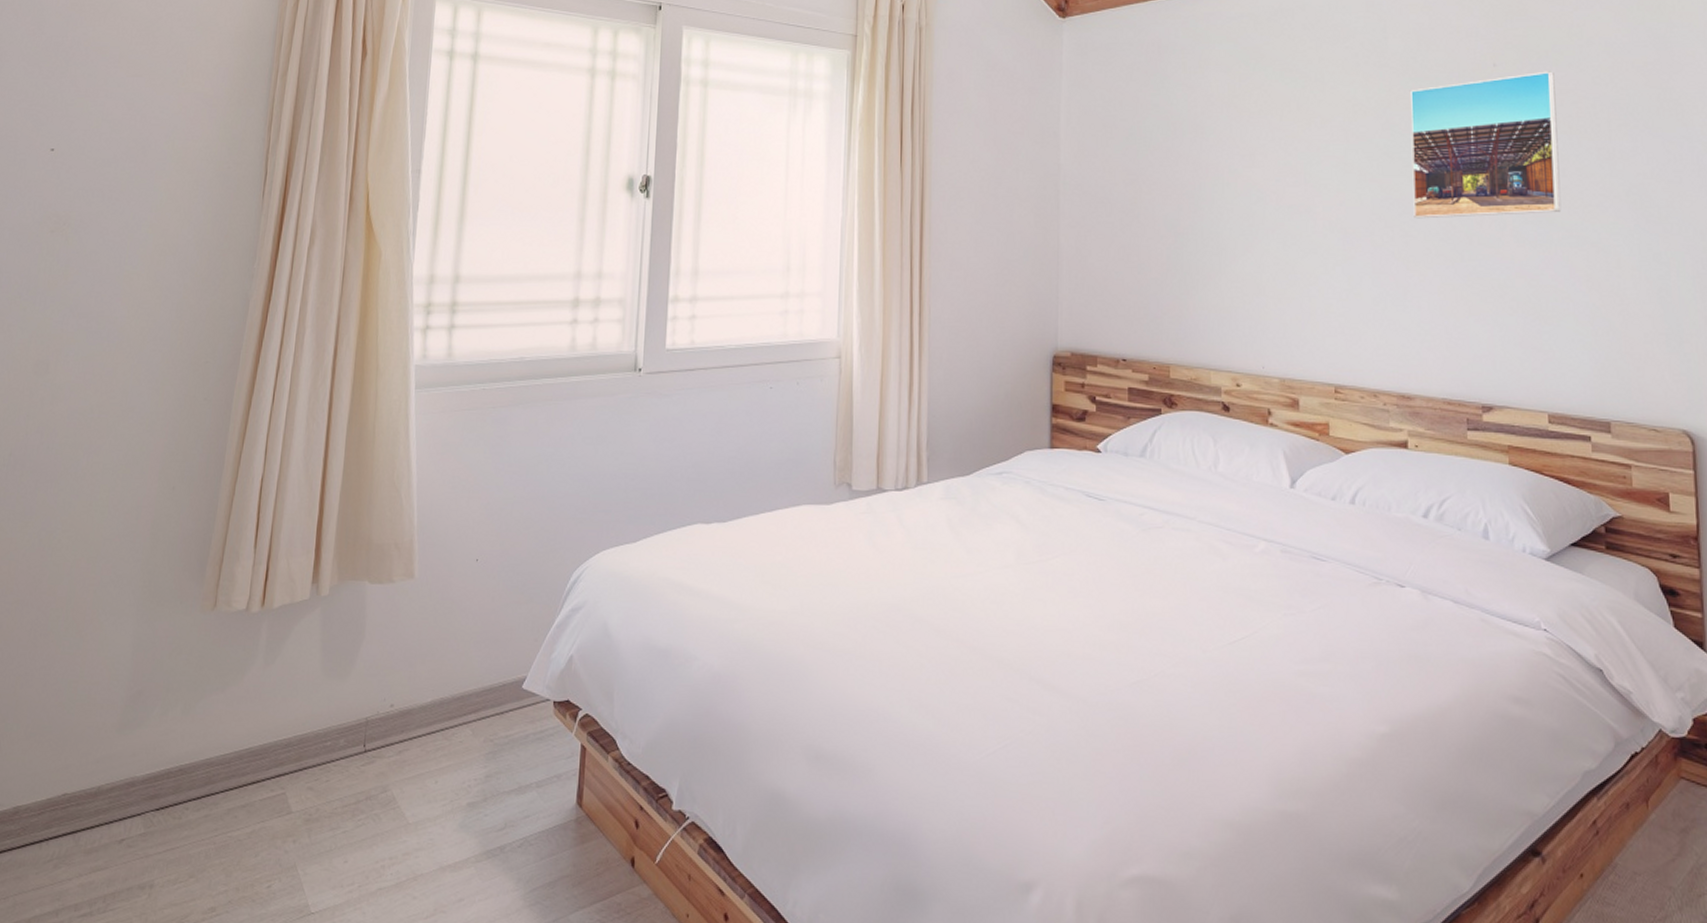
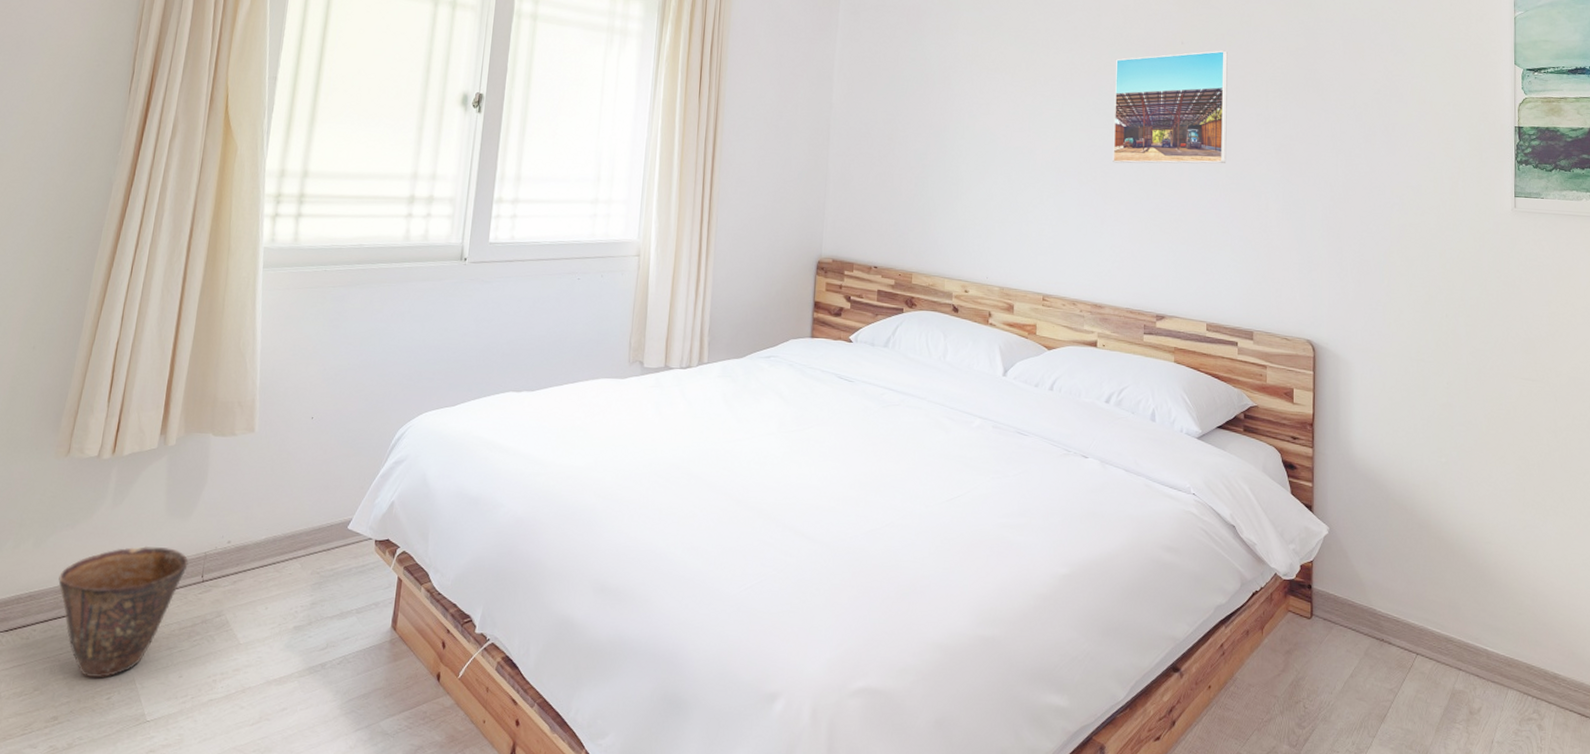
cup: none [210,710,349,864] -> present [58,545,189,678]

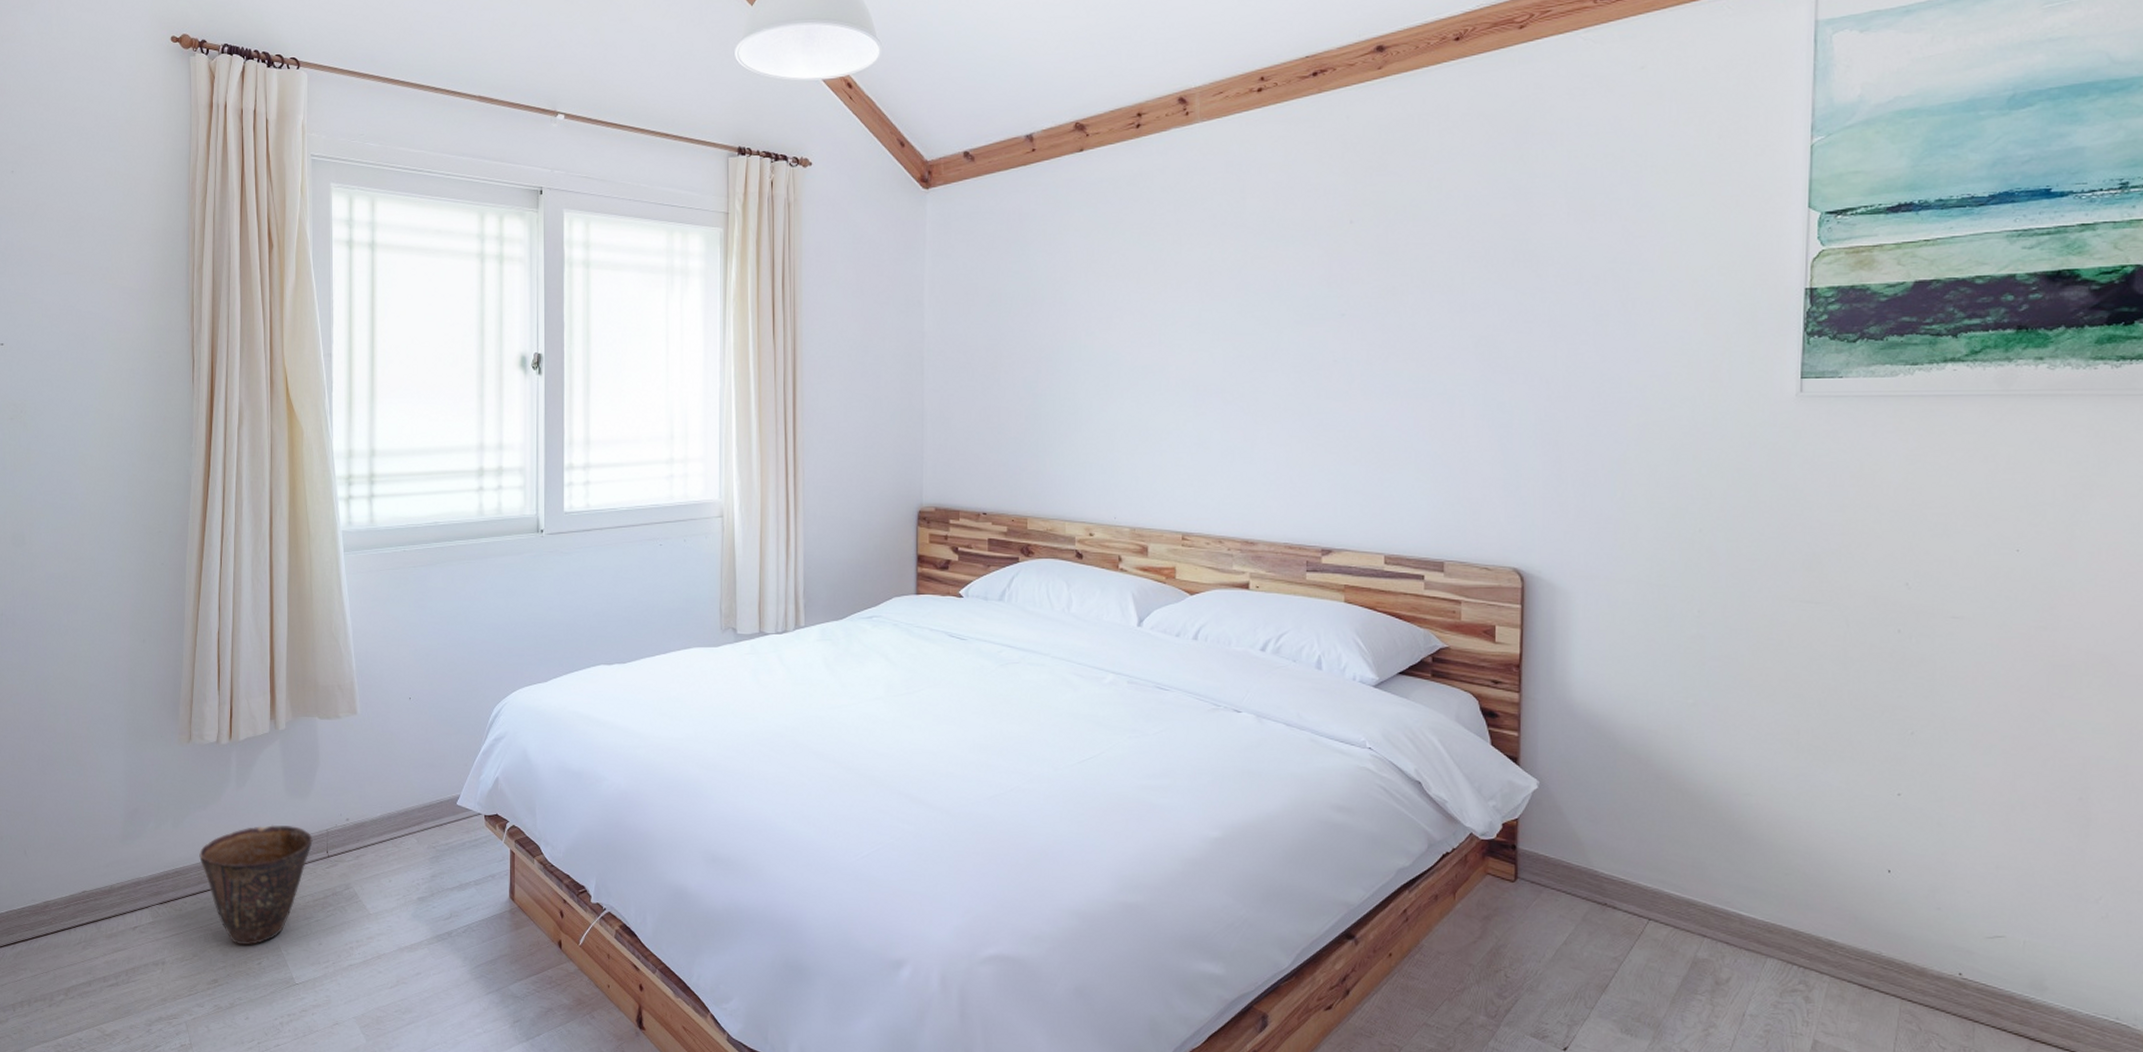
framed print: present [1113,50,1228,164] -> none [1264,226,1411,375]

